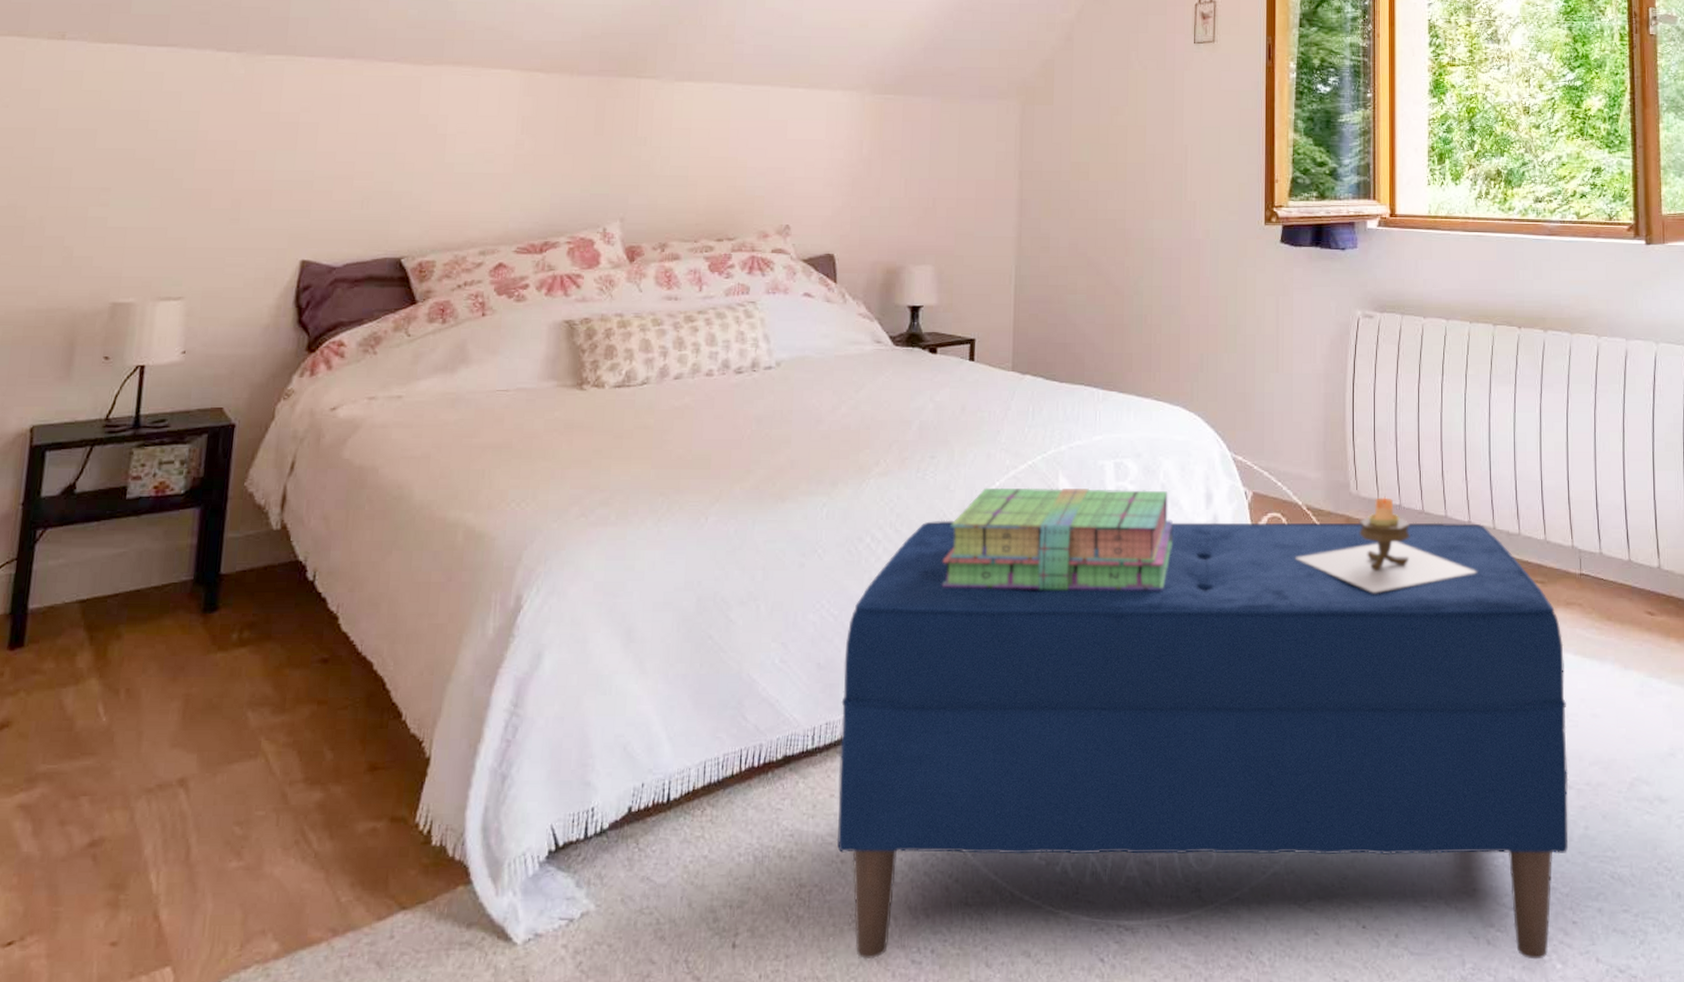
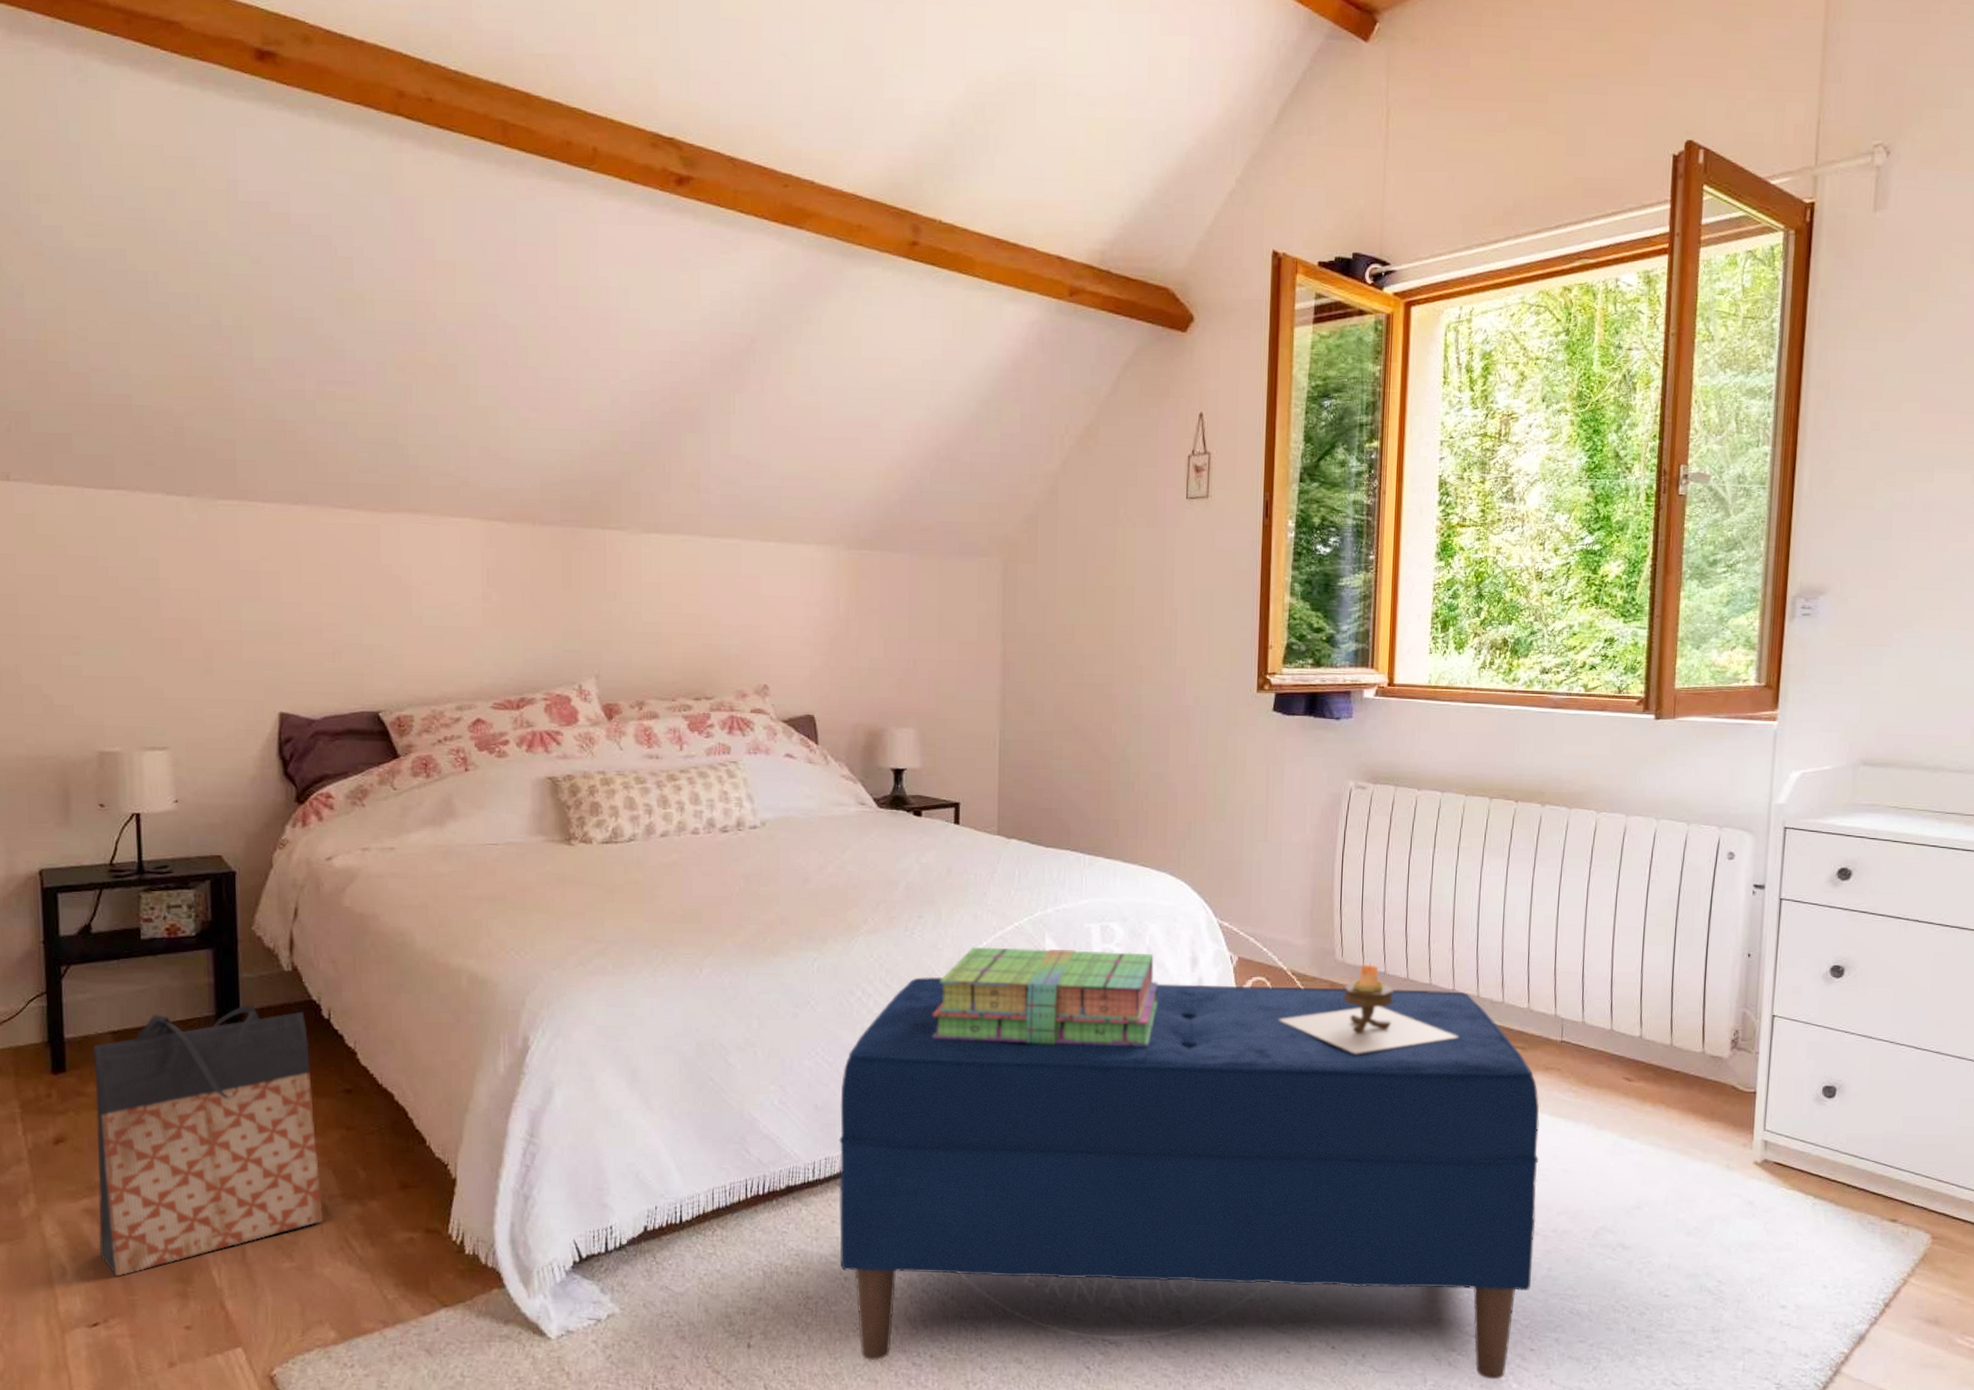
bag: none [28,568,289,886] -> present [92,1005,324,1278]

